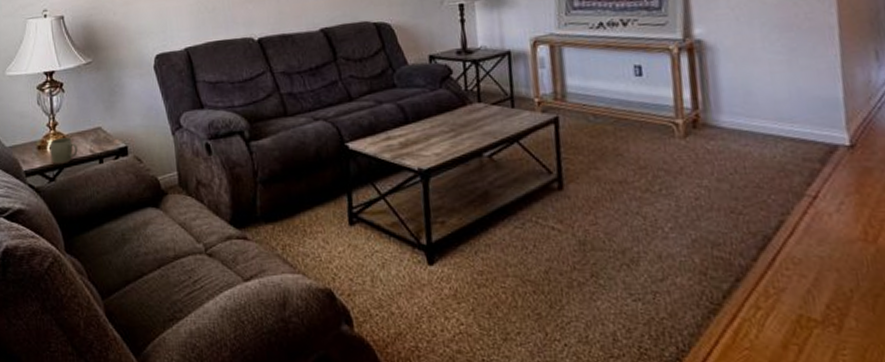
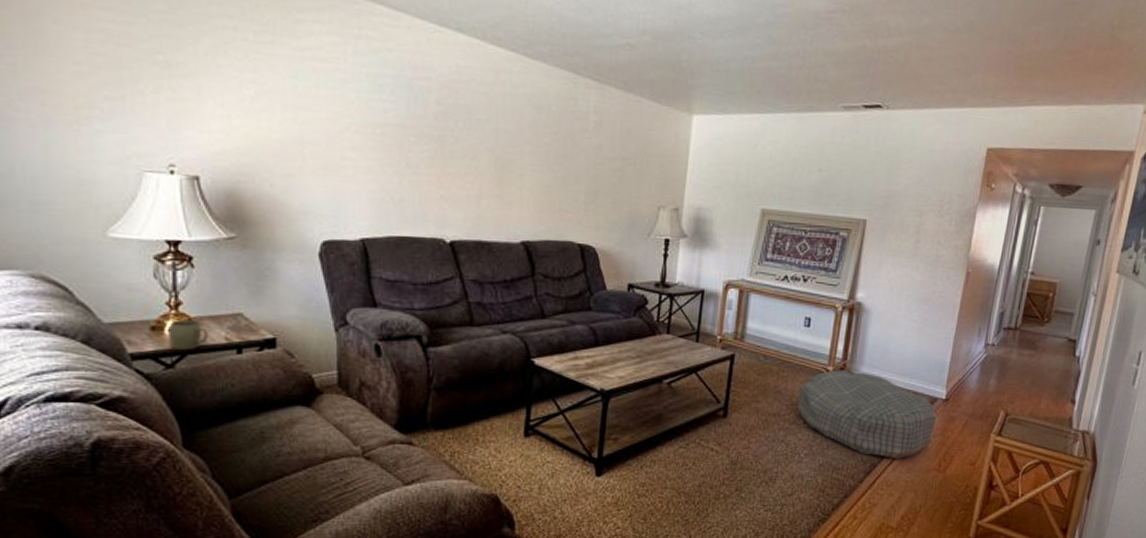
dog bed: none [645,121,844,229] -> present [797,370,937,460]

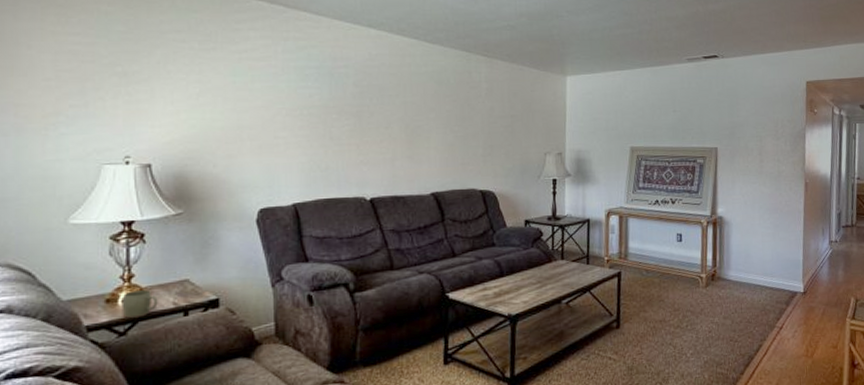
dog bed: present [797,370,937,460] -> none [679,275,799,351]

